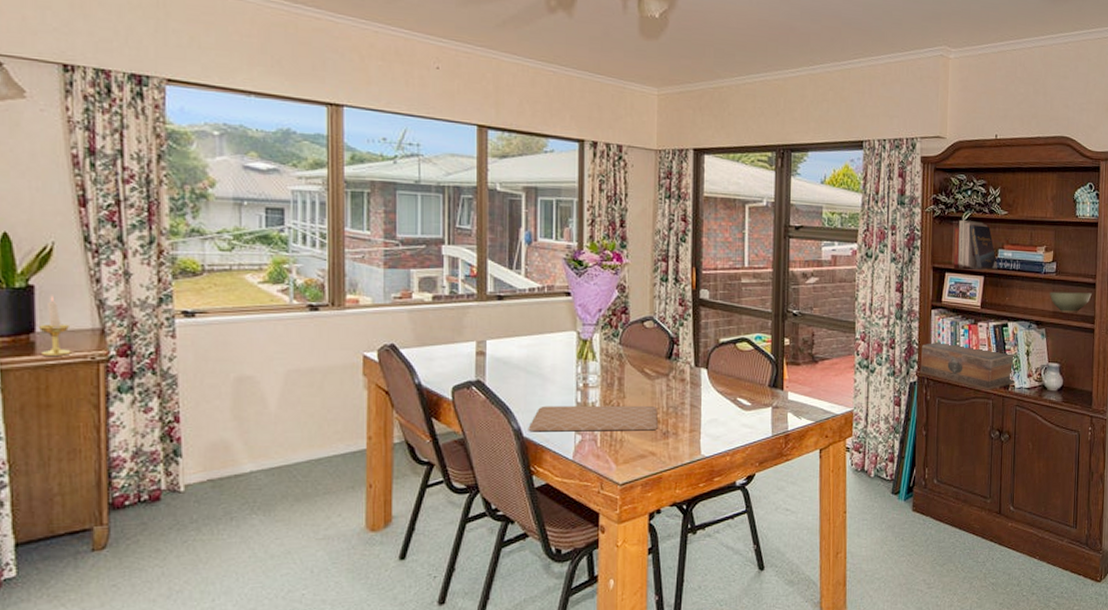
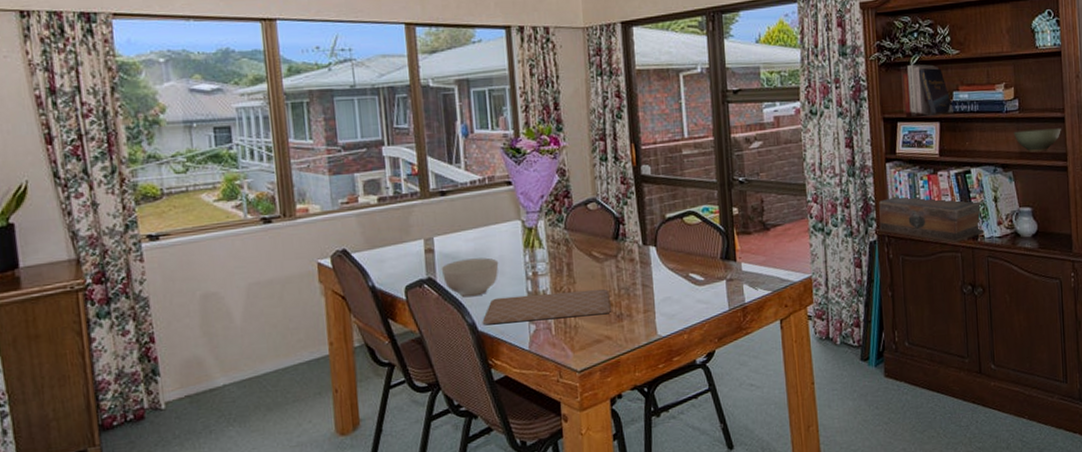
candlestick: present [37,295,72,357] -> none [20,231,53,290]
bowl: none [491,365,550,403] -> present [441,257,499,297]

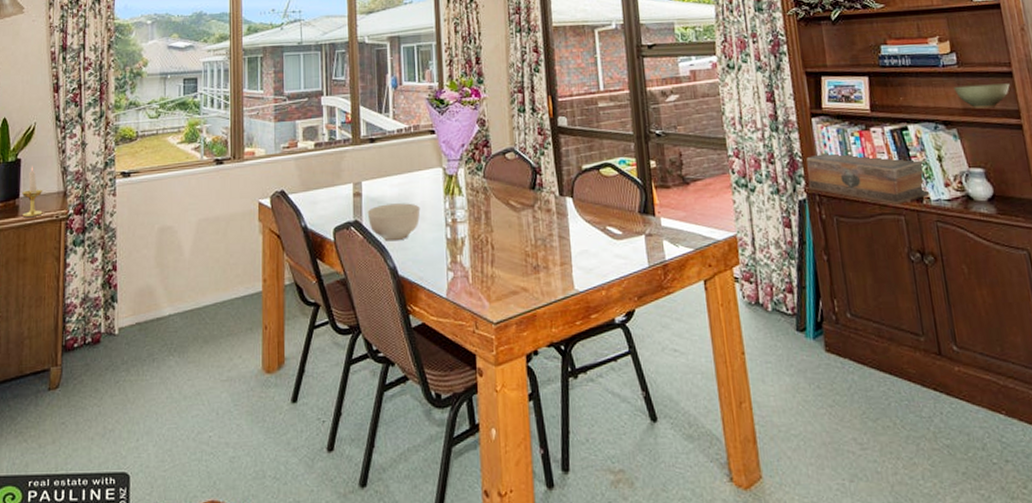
candlestick: none [20,231,53,290] -> present [21,166,44,218]
placemat: present [482,288,611,325] -> none [403,238,527,270]
books: present [903,64,955,118] -> none [824,18,884,73]

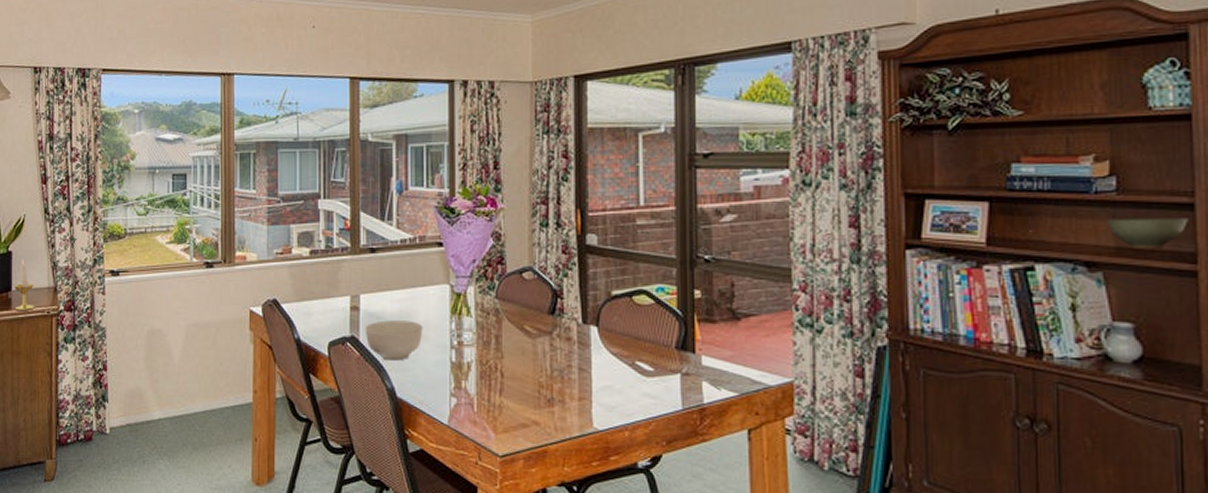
decorative box: present [806,152,930,205] -> none [892,292,1054,360]

